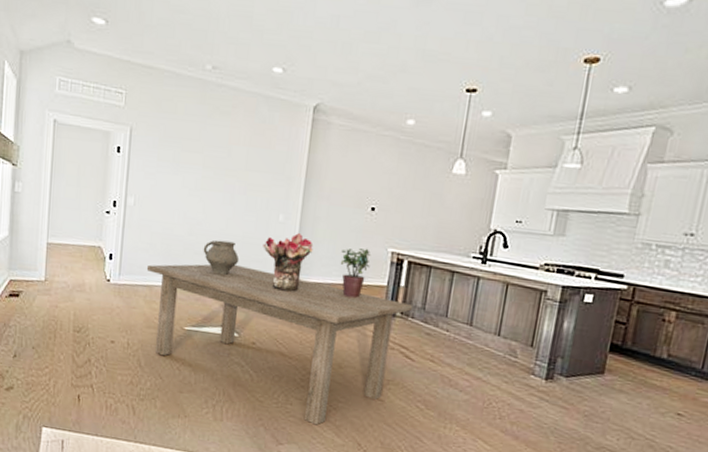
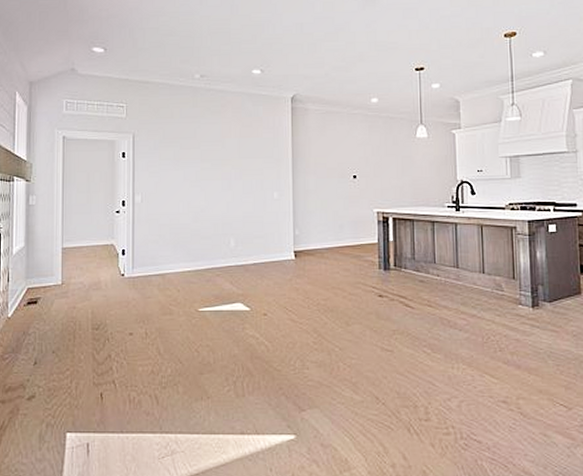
dining table: present [146,264,413,426] -> none [158,243,404,386]
ceramic pot: present [203,239,240,276] -> none [209,223,243,255]
bouquet: present [263,233,314,292] -> none [262,207,308,261]
potted plant: present [340,248,371,298] -> none [333,211,360,258]

